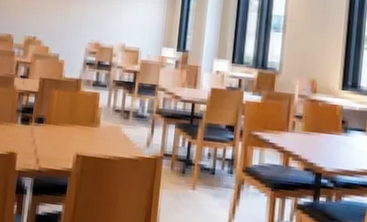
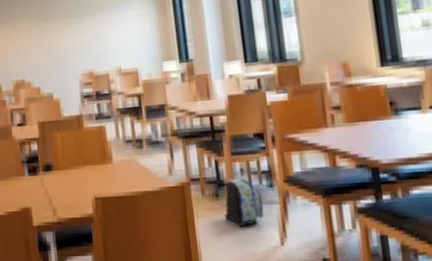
backpack: none [186,161,222,203] -> present [224,178,264,226]

